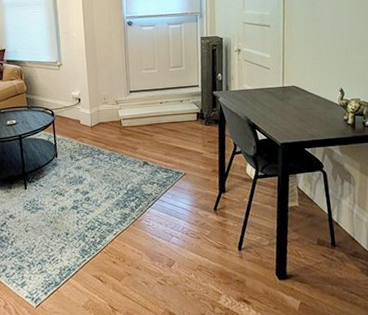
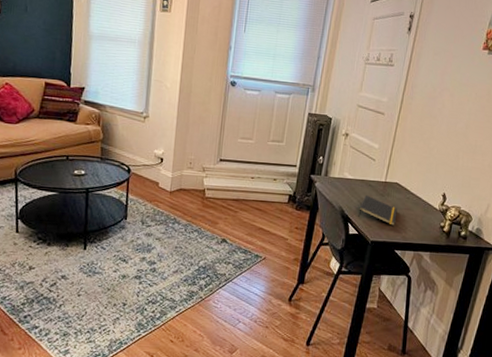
notepad: none [263,101,301,126] -> present [358,194,398,226]

